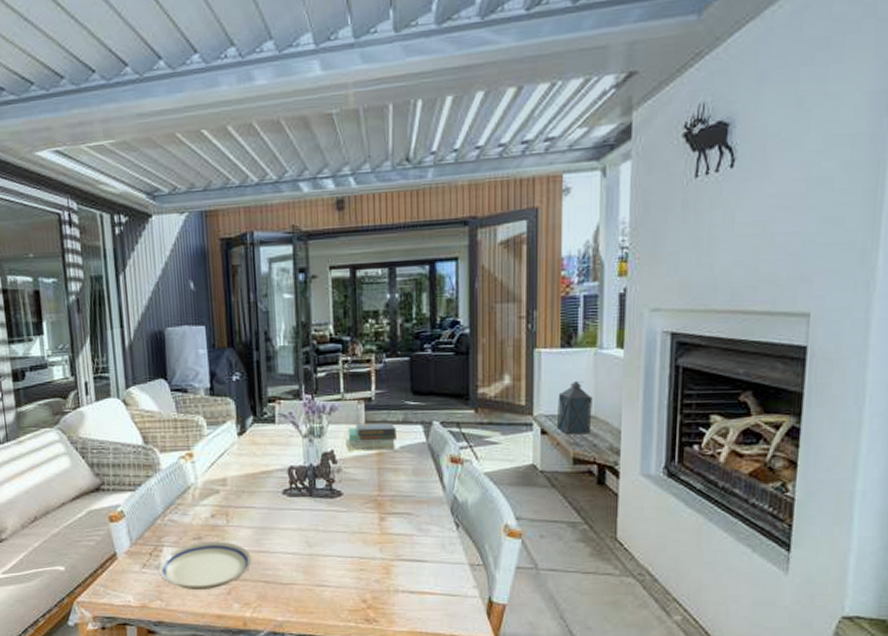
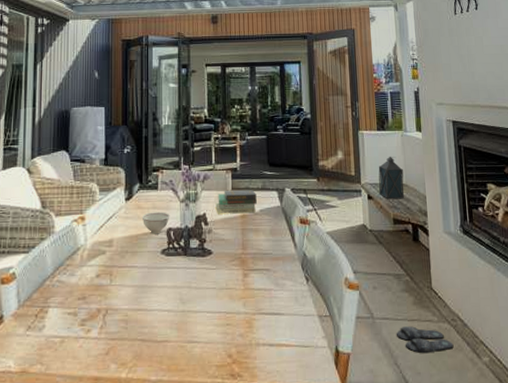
plate: present [158,541,252,589] -> none [42,300,130,351]
bowl: none [259,448,291,473] -> present [143,212,170,235]
slippers: none [566,579,637,609] -> present [397,326,454,354]

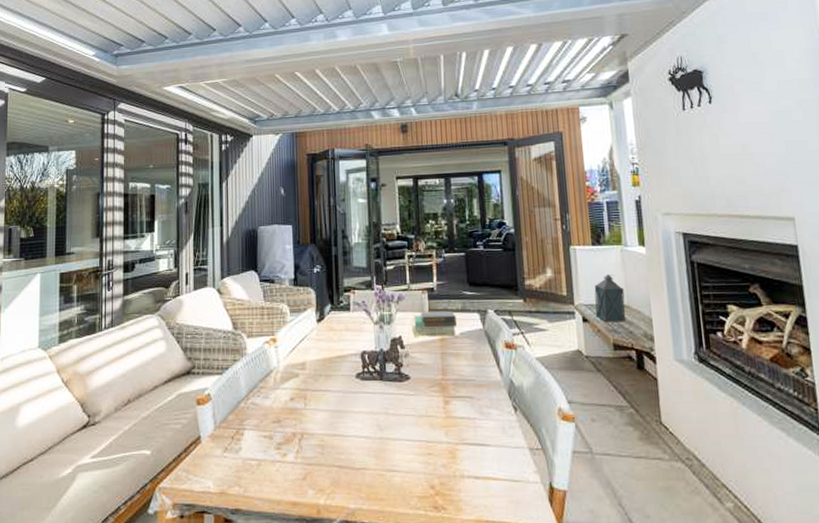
bowl: present [143,212,170,235] -> none [335,334,364,358]
slippers: present [397,326,454,354] -> none [620,464,689,495]

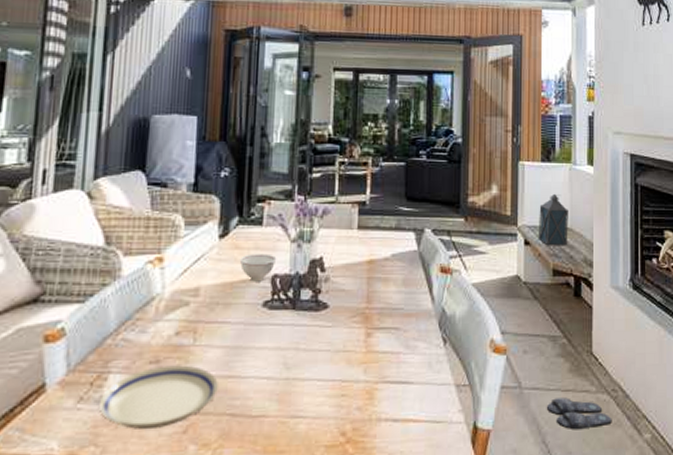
plate: none [239,425,327,475] -> present [98,365,218,429]
bowl: none [335,334,364,358] -> present [240,253,277,282]
books: present [412,311,457,337] -> none [336,230,389,259]
slippers: none [620,464,689,495] -> present [547,397,612,430]

